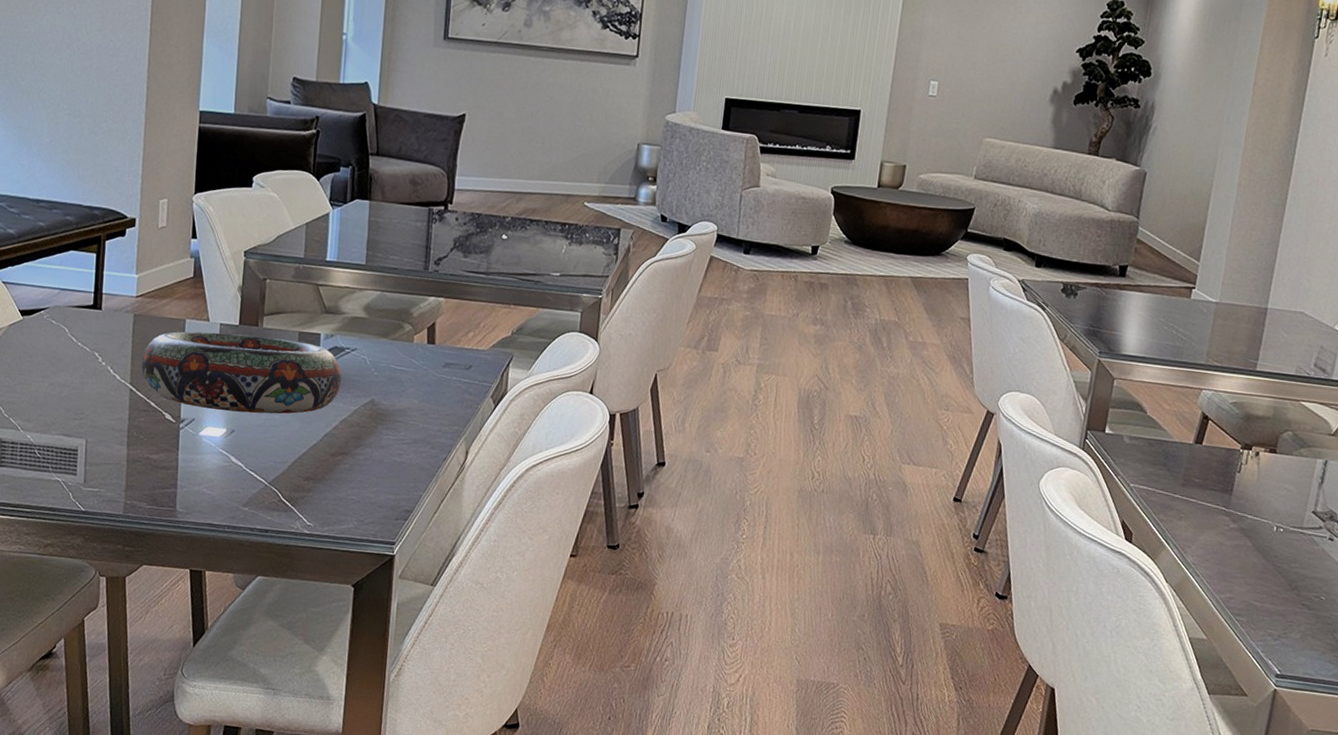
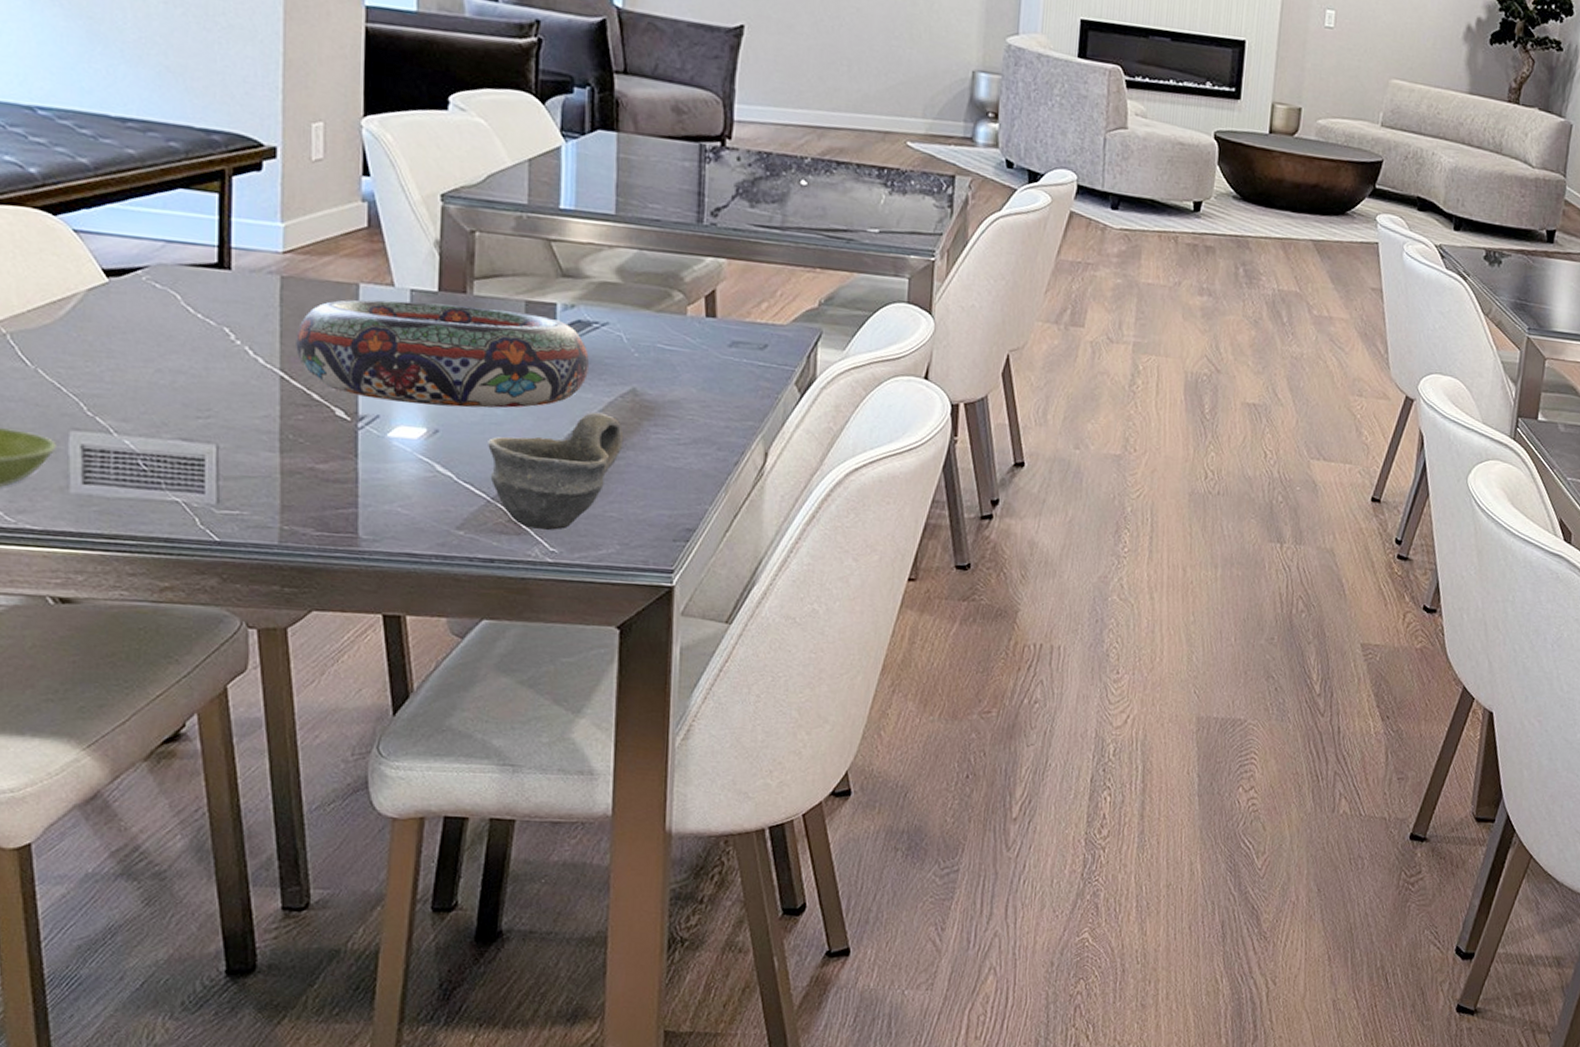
cup: none [268,417,364,509] -> present [488,412,624,531]

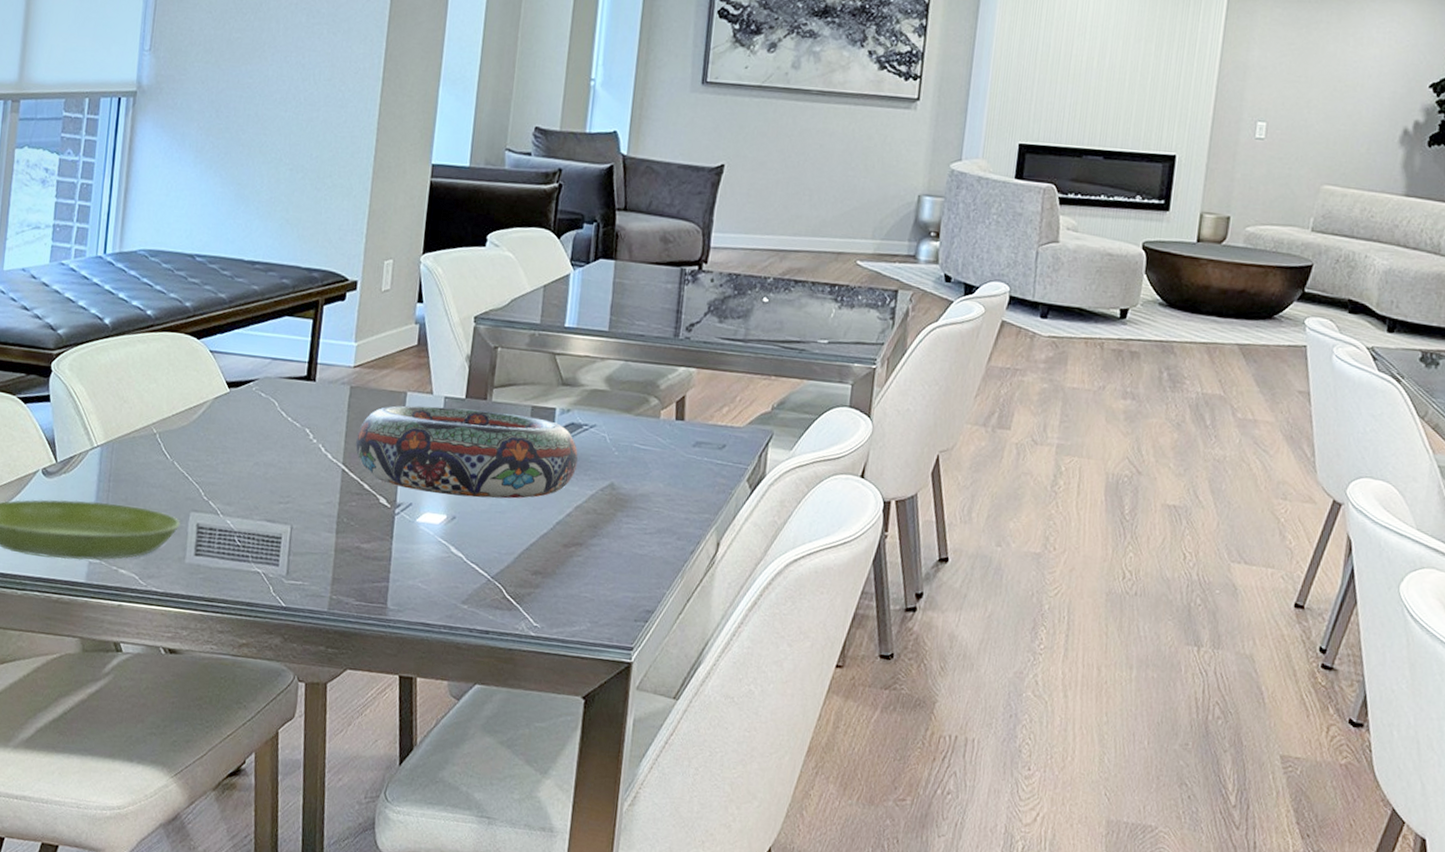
cup: present [488,412,624,531] -> none [492,503,601,608]

